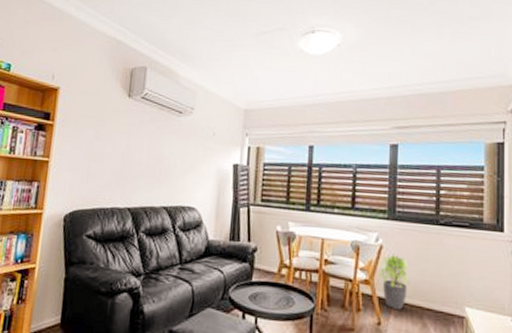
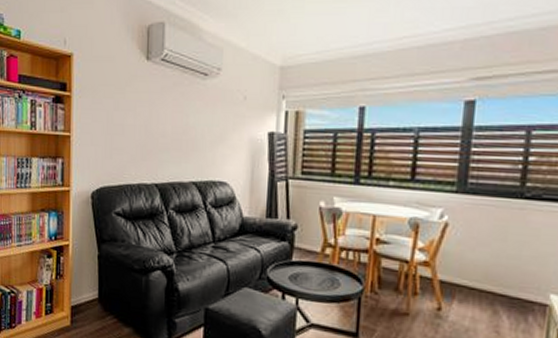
potted plant: present [379,253,409,309] -> none [442,232,480,295]

